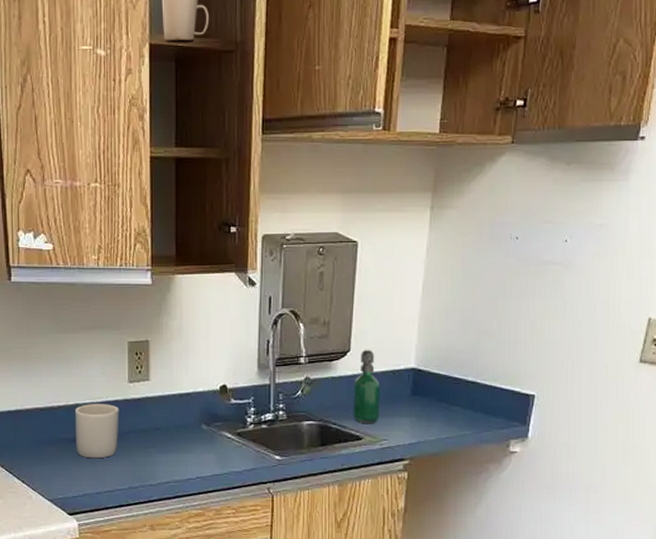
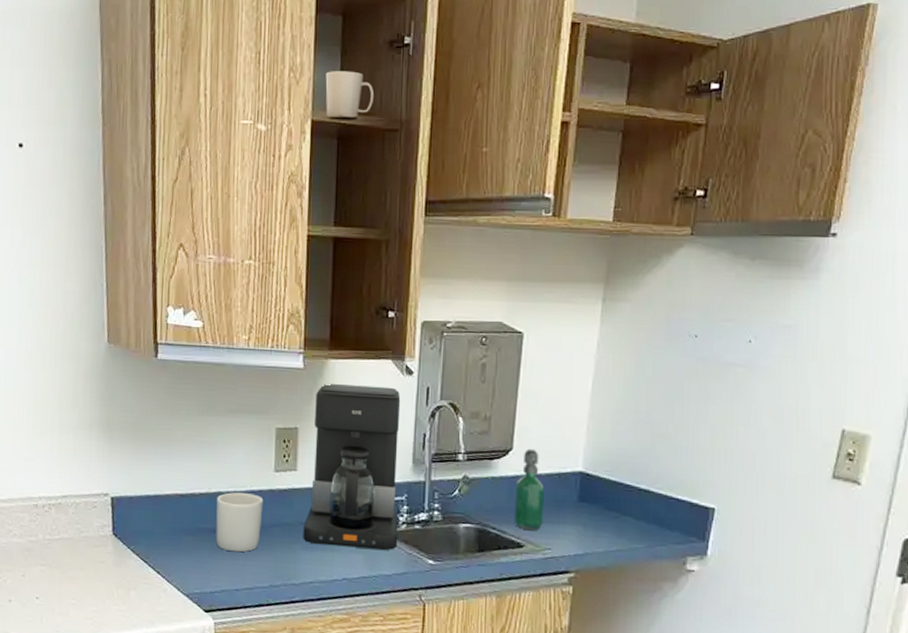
coffee maker: none [158,297,246,449] -> present [303,383,401,550]

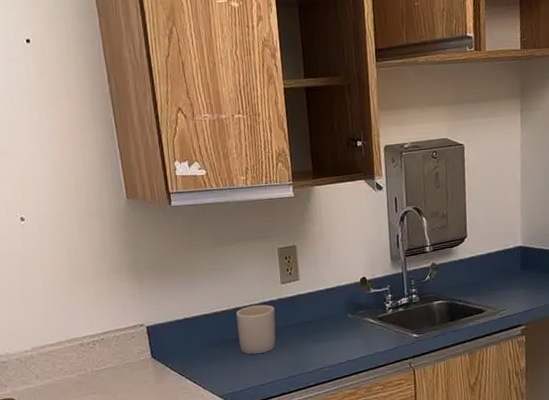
coffee maker: present [303,383,401,550] -> none [307,201,387,337]
soap dispenser: present [514,448,544,530] -> none [473,234,497,298]

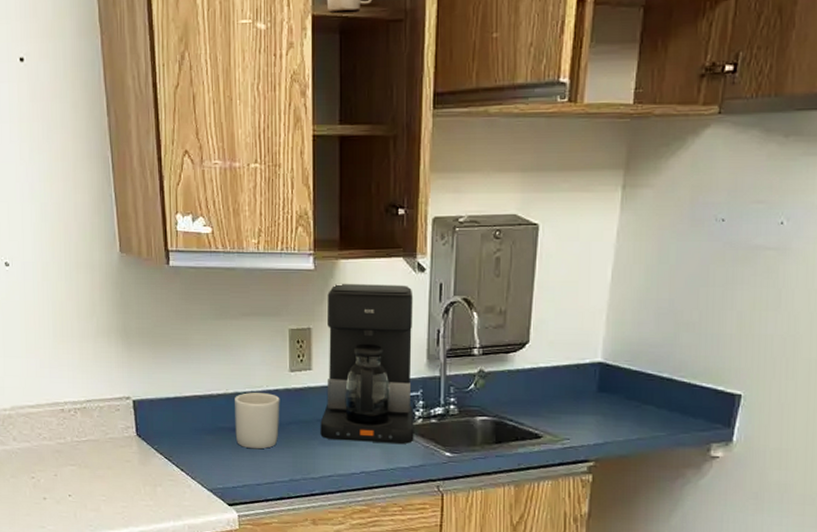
coffee maker: none [307,201,387,337] -> present [320,283,414,444]

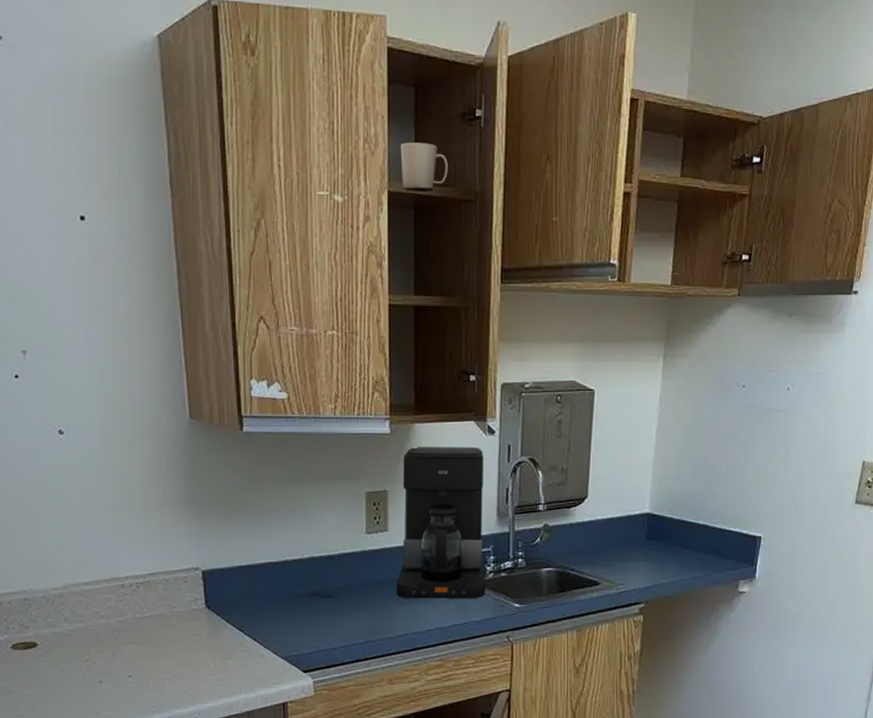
mug: present [235,392,280,449] -> none [310,556,357,613]

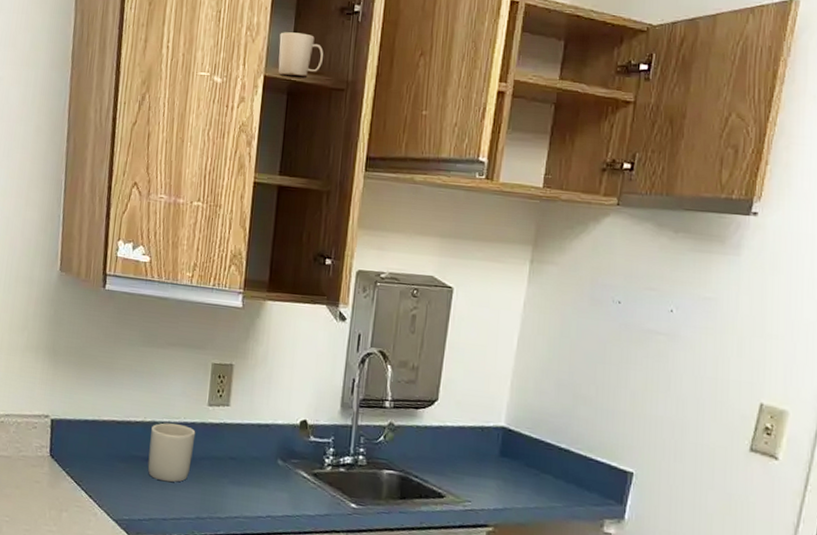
mug: none [310,556,357,613] -> present [147,422,196,483]
coffee maker: present [396,446,486,599] -> none [231,323,333,491]

